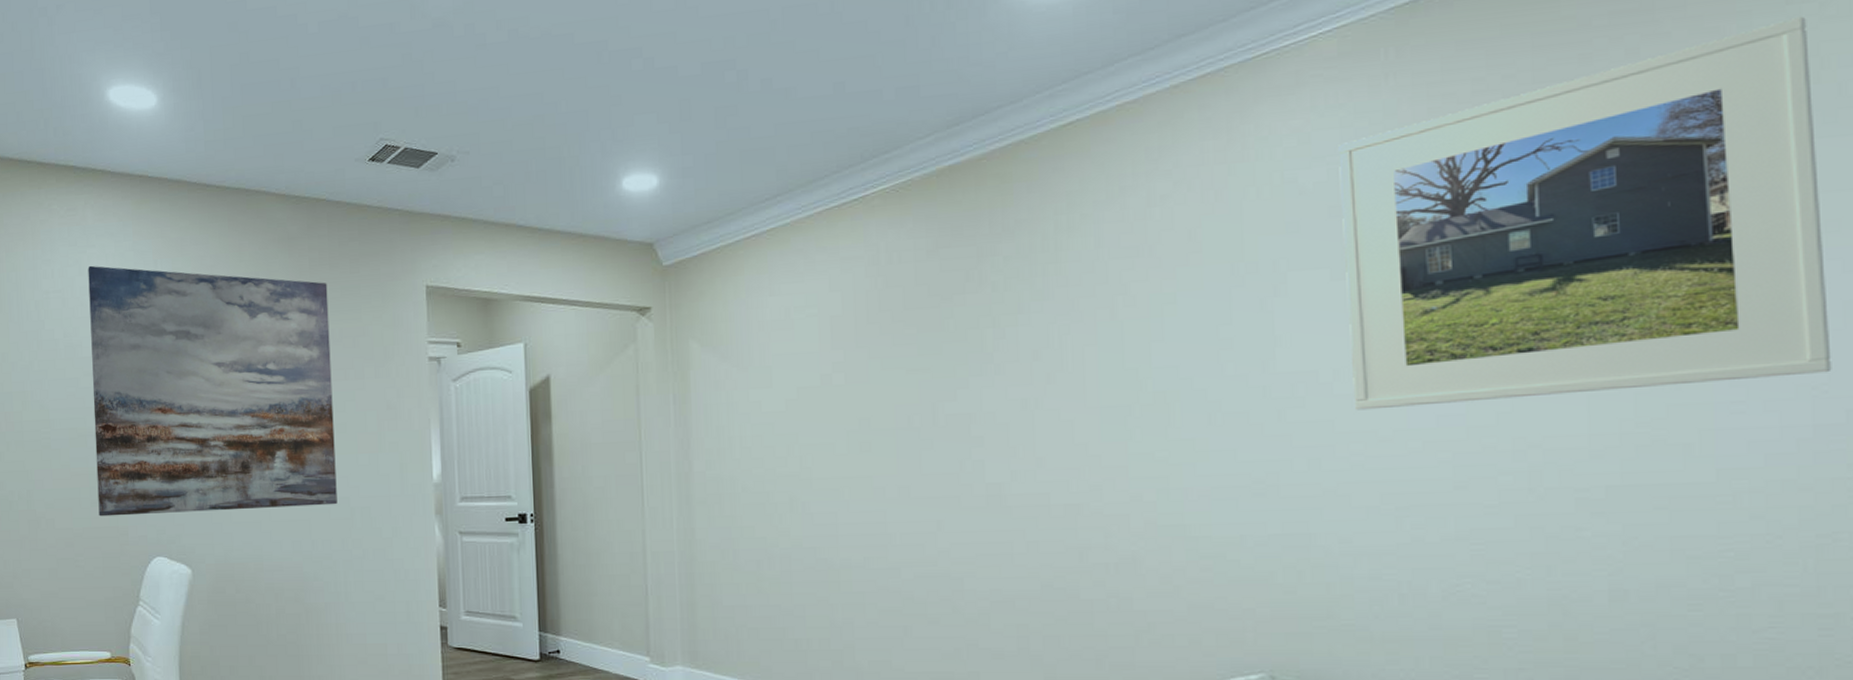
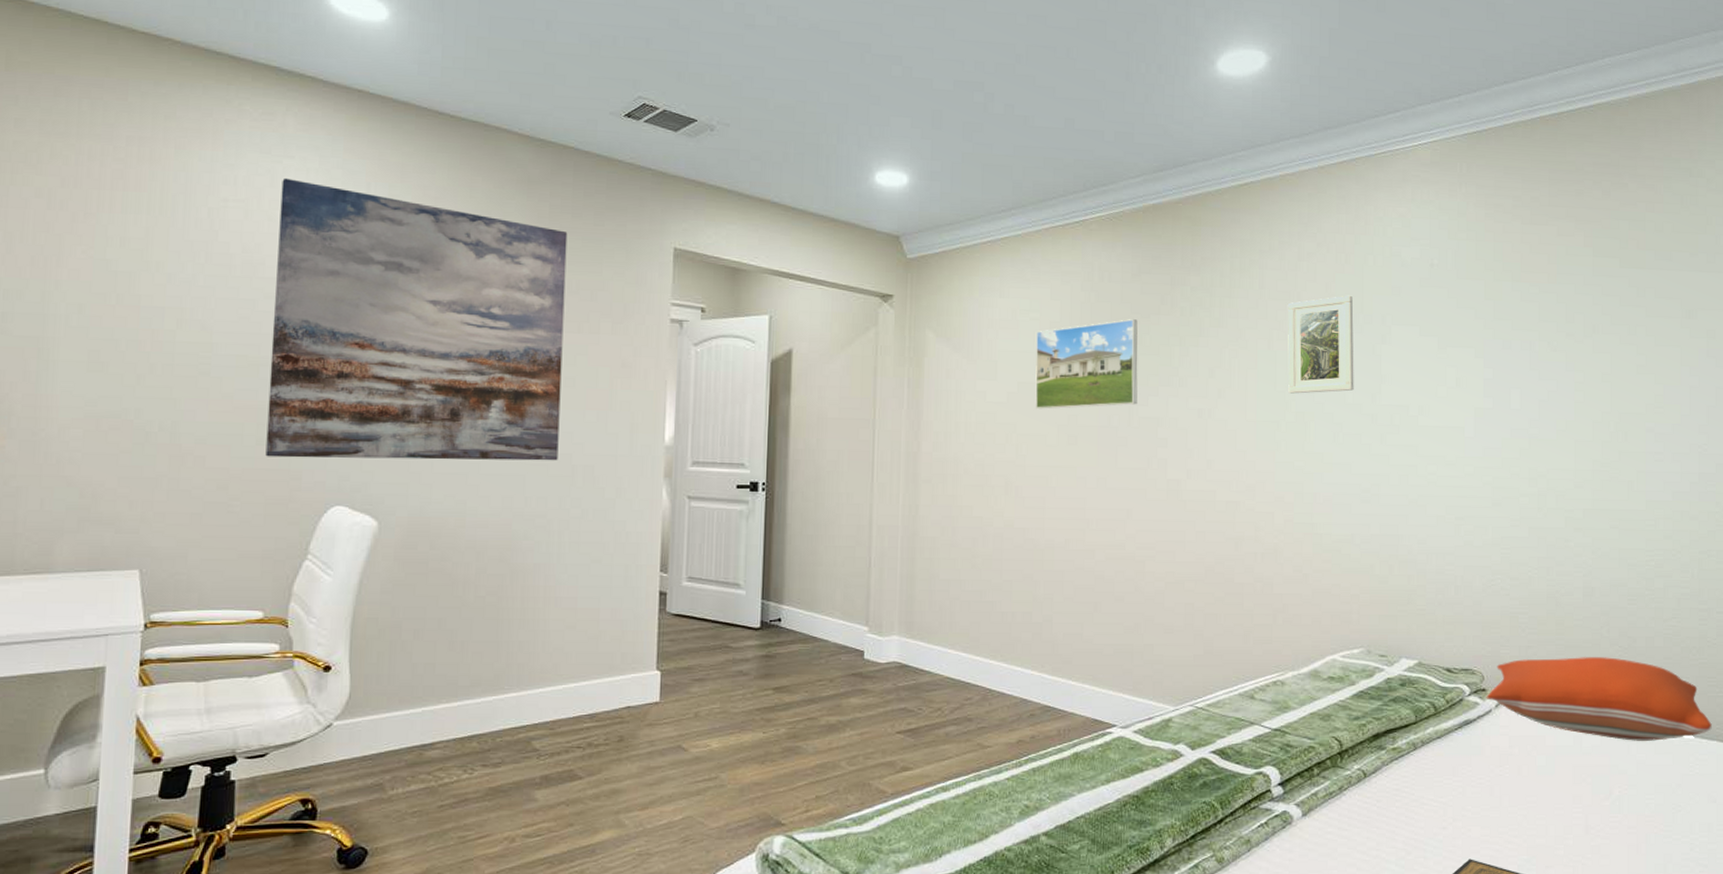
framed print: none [815,302,943,416] -> present [1035,319,1138,410]
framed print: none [1135,240,1235,370] -> present [1287,295,1354,394]
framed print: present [1338,16,1832,411] -> none [1428,186,1709,440]

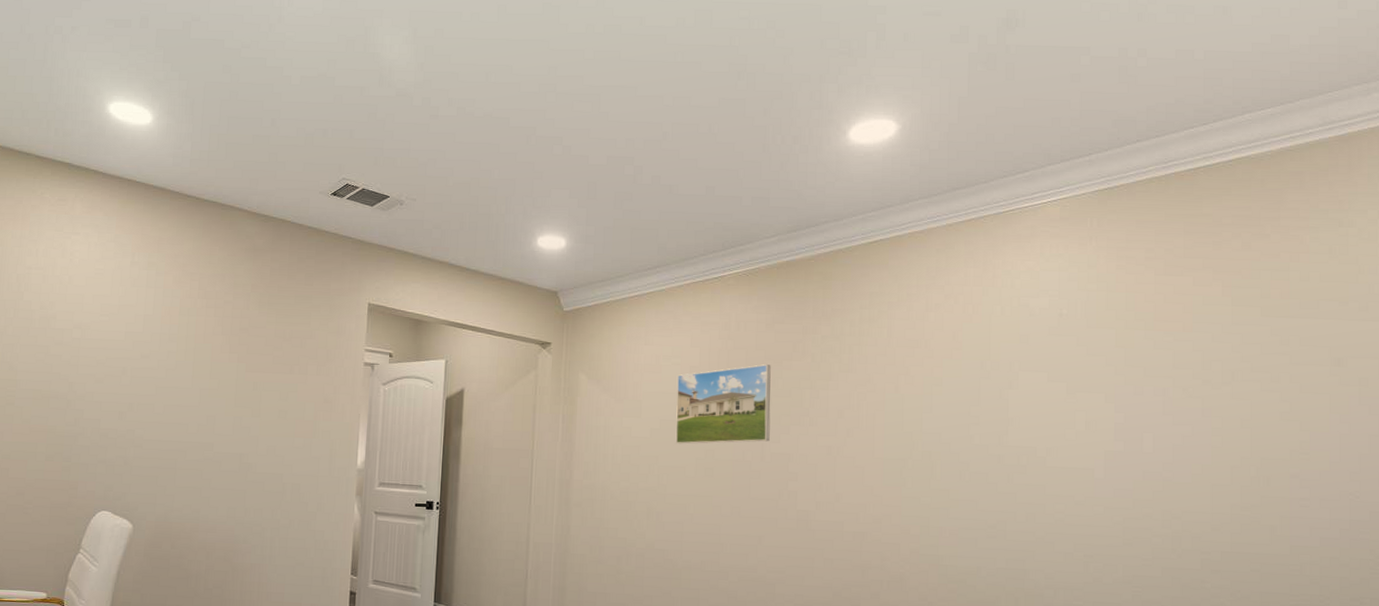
wall art: present [265,178,568,461] -> none [52,250,284,480]
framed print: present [1287,295,1354,394] -> none [915,343,981,434]

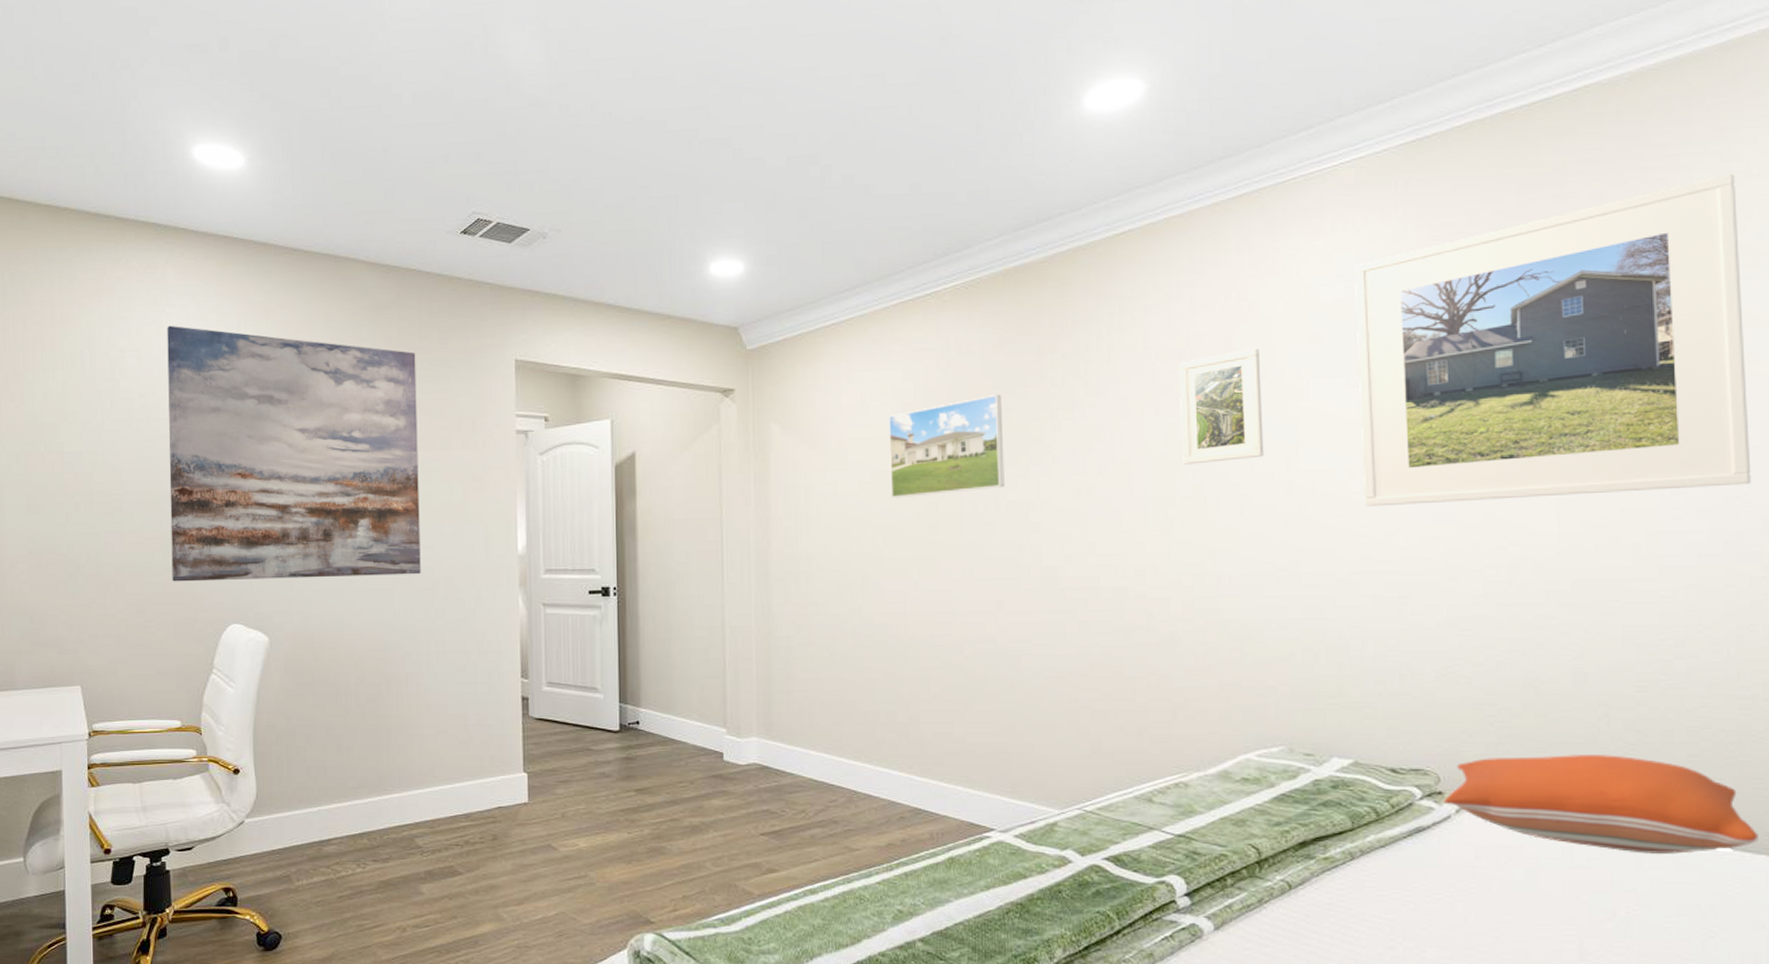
wall art: none [52,250,284,480] -> present [167,325,421,582]
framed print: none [915,343,981,434] -> present [1178,348,1264,465]
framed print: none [1057,236,1362,484] -> present [1355,173,1752,507]

